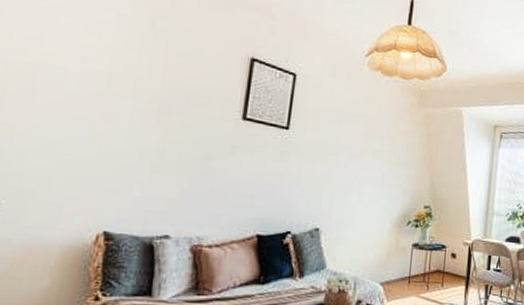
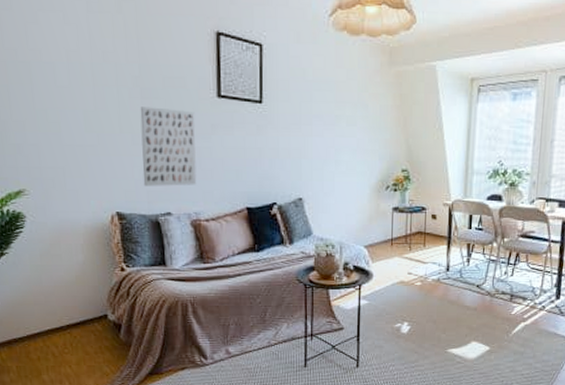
wall art: none [142,121,215,207] -> present [140,107,197,186]

